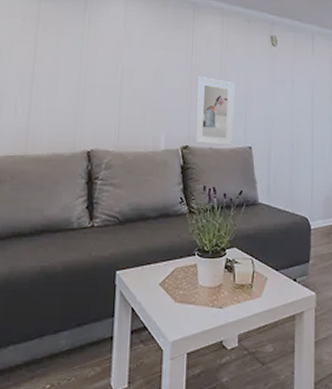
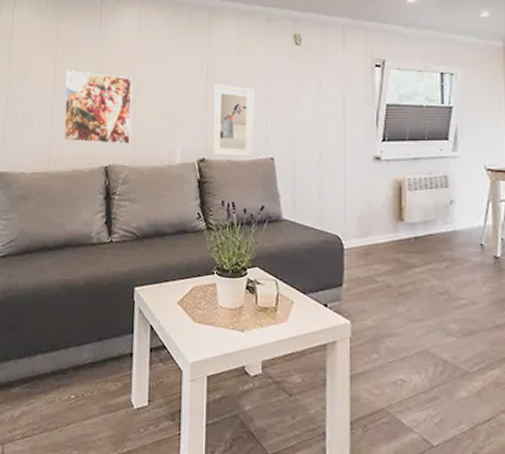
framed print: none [43,52,118,130] -> present [63,70,132,144]

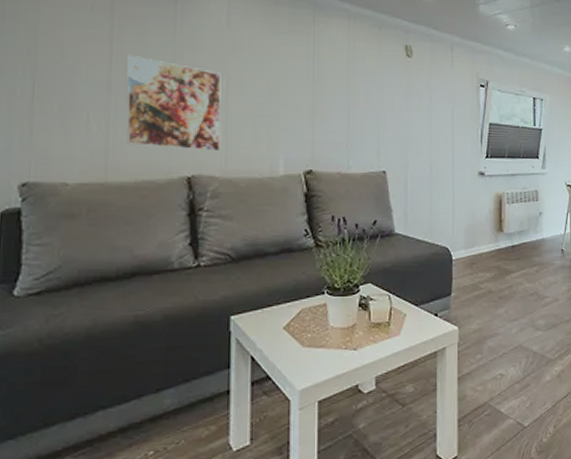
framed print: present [212,85,254,158] -> none [320,90,365,171]

